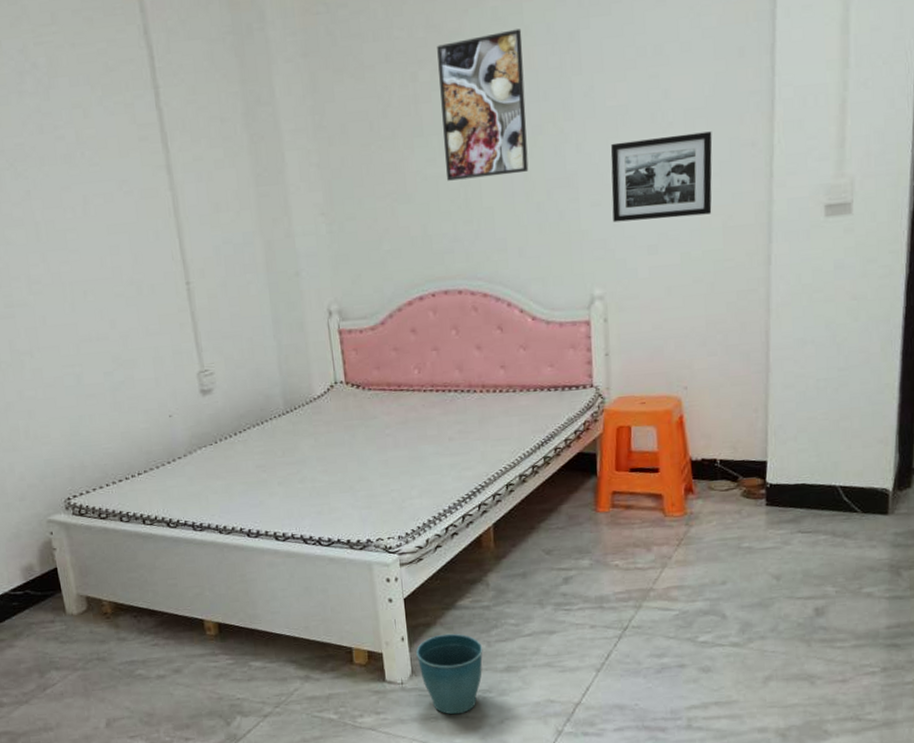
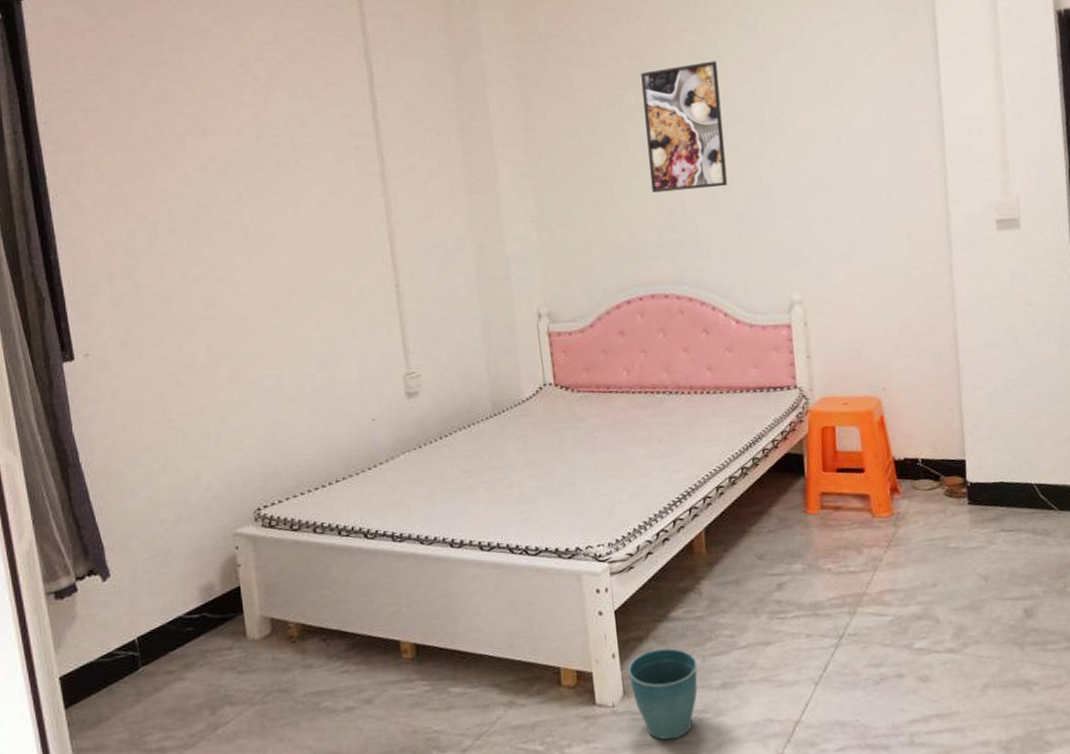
picture frame: present [610,131,712,223] -> none [802,153,897,233]

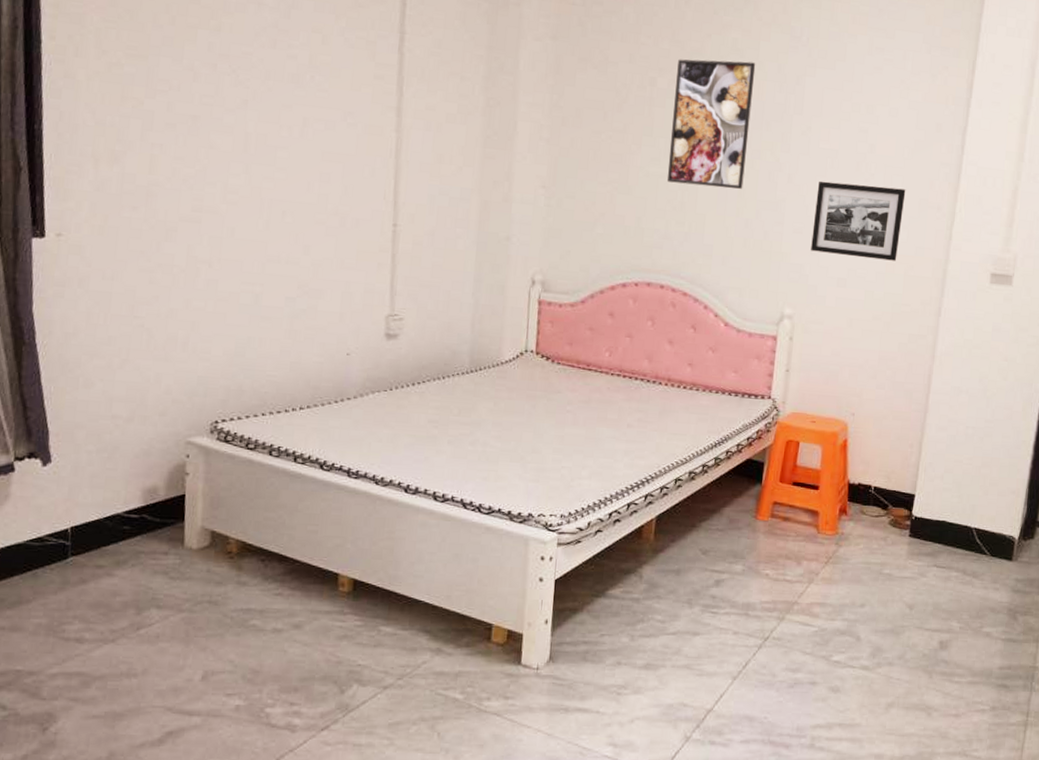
flower pot: present [628,648,698,741] -> none [557,621,626,709]
picture frame: none [802,153,897,233] -> present [811,181,906,261]

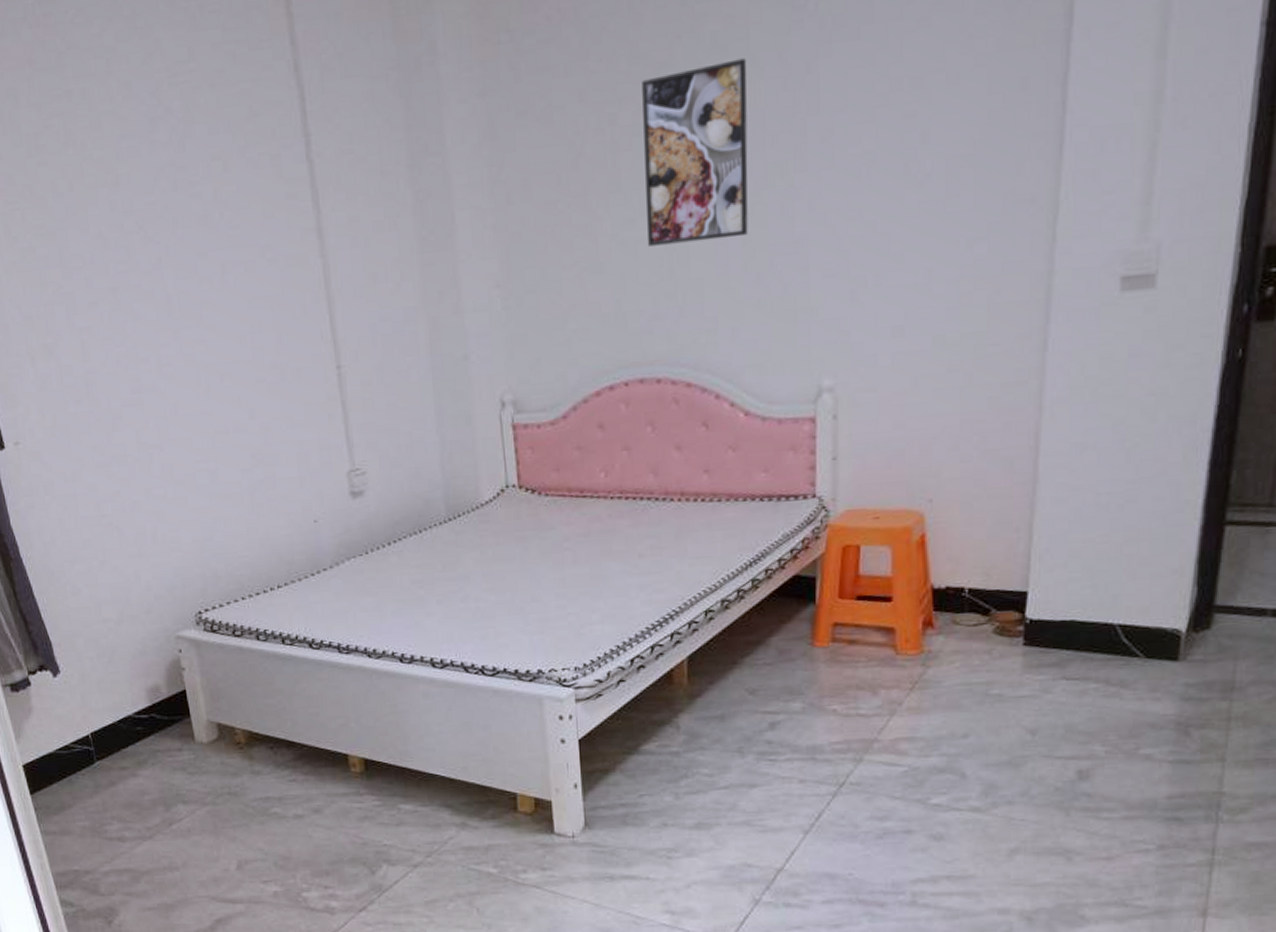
picture frame: present [811,181,906,261] -> none [850,184,981,298]

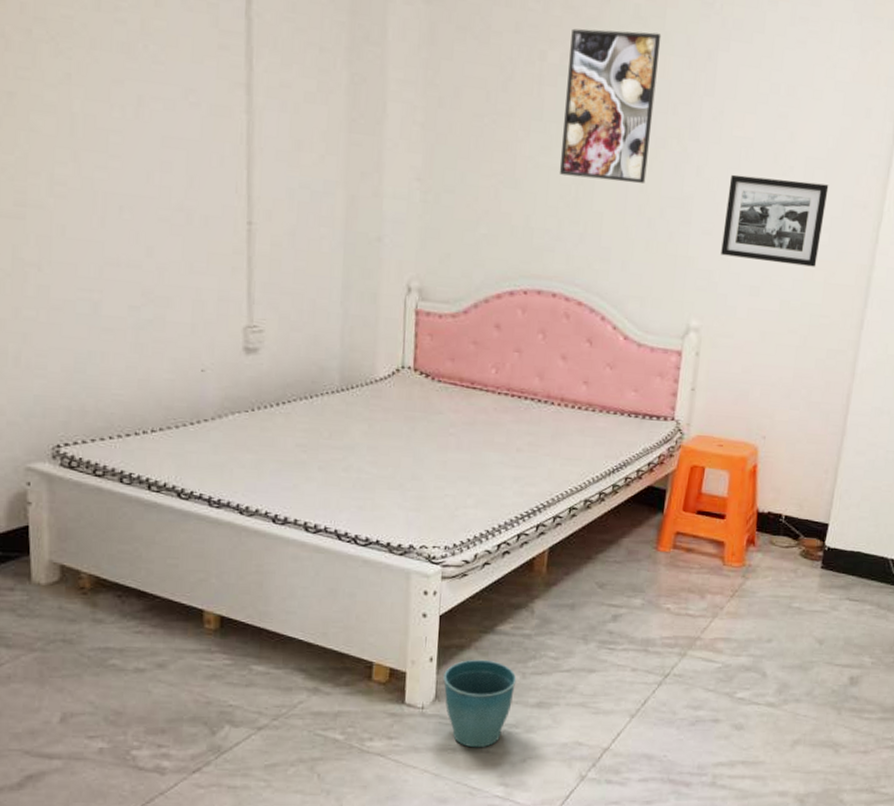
flower pot: none [591,782,670,875] -> present [443,659,517,748]
picture frame: none [850,184,981,298] -> present [721,174,829,267]

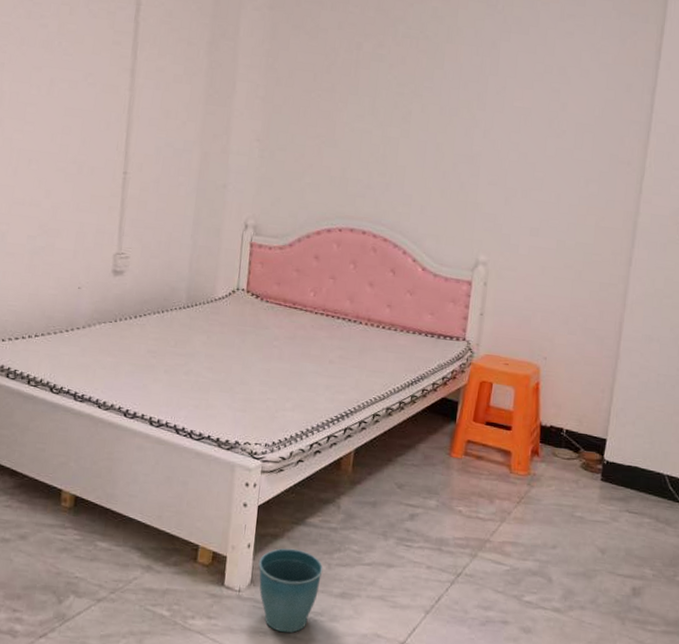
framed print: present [559,28,662,183] -> none [370,25,454,144]
picture frame: present [721,174,829,267] -> none [505,136,597,213]

